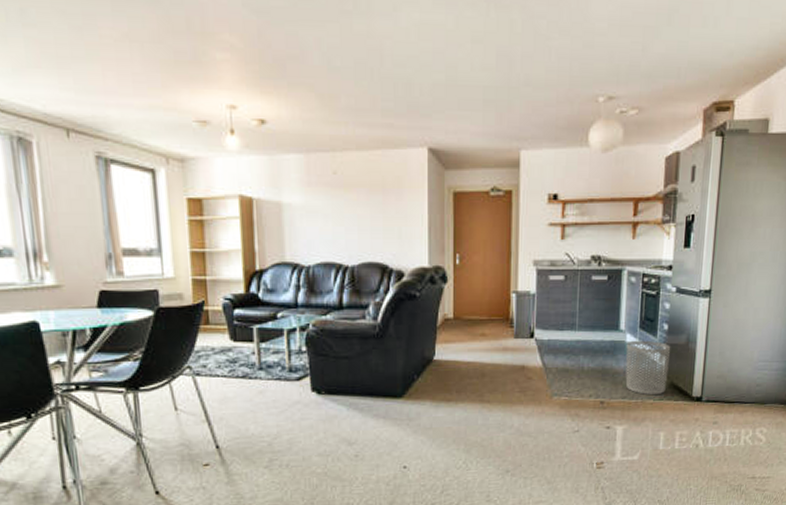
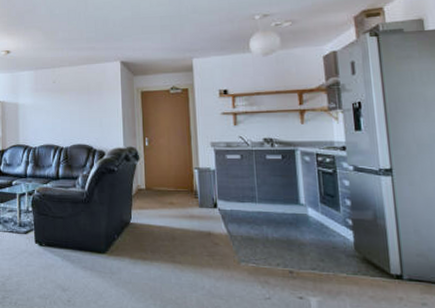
waste bin: present [625,340,671,396] -> none [308,214,359,269]

